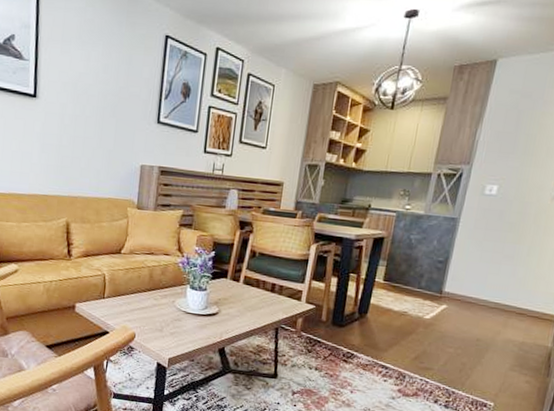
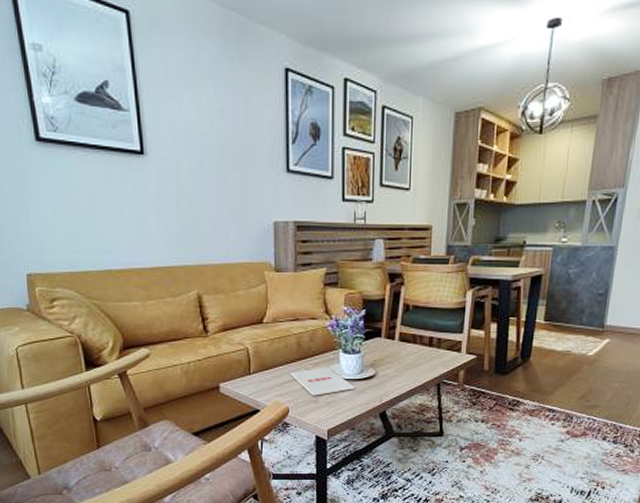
magazine: none [140,299,198,326] -> present [291,366,355,396]

